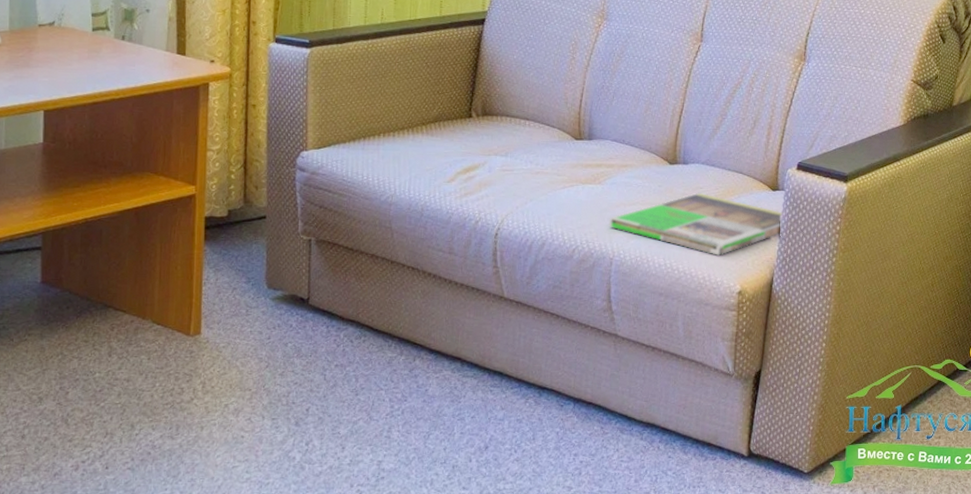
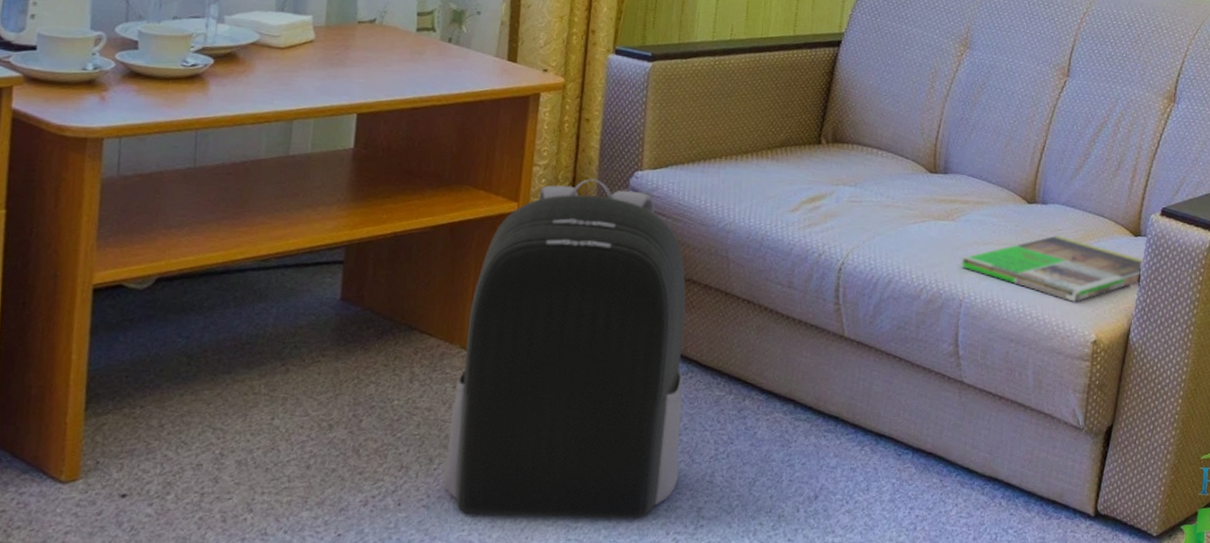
backpack: none [143,160,358,475] -> present [441,178,686,518]

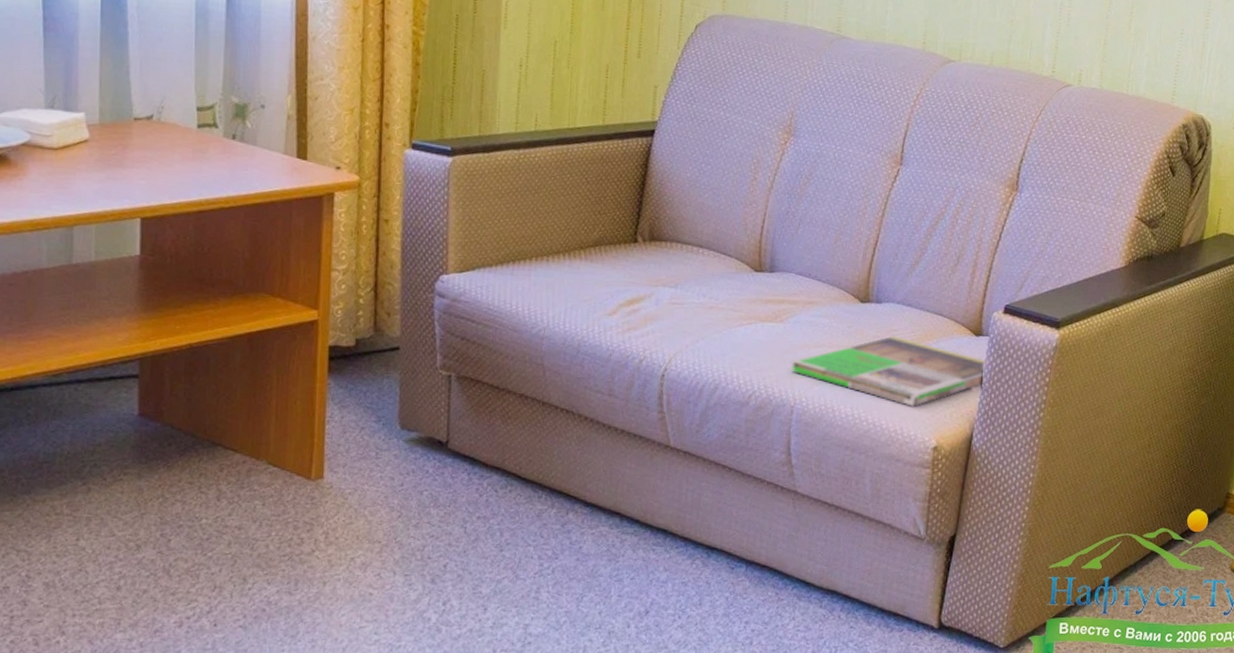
backpack: present [441,178,686,518] -> none [257,283,503,636]

